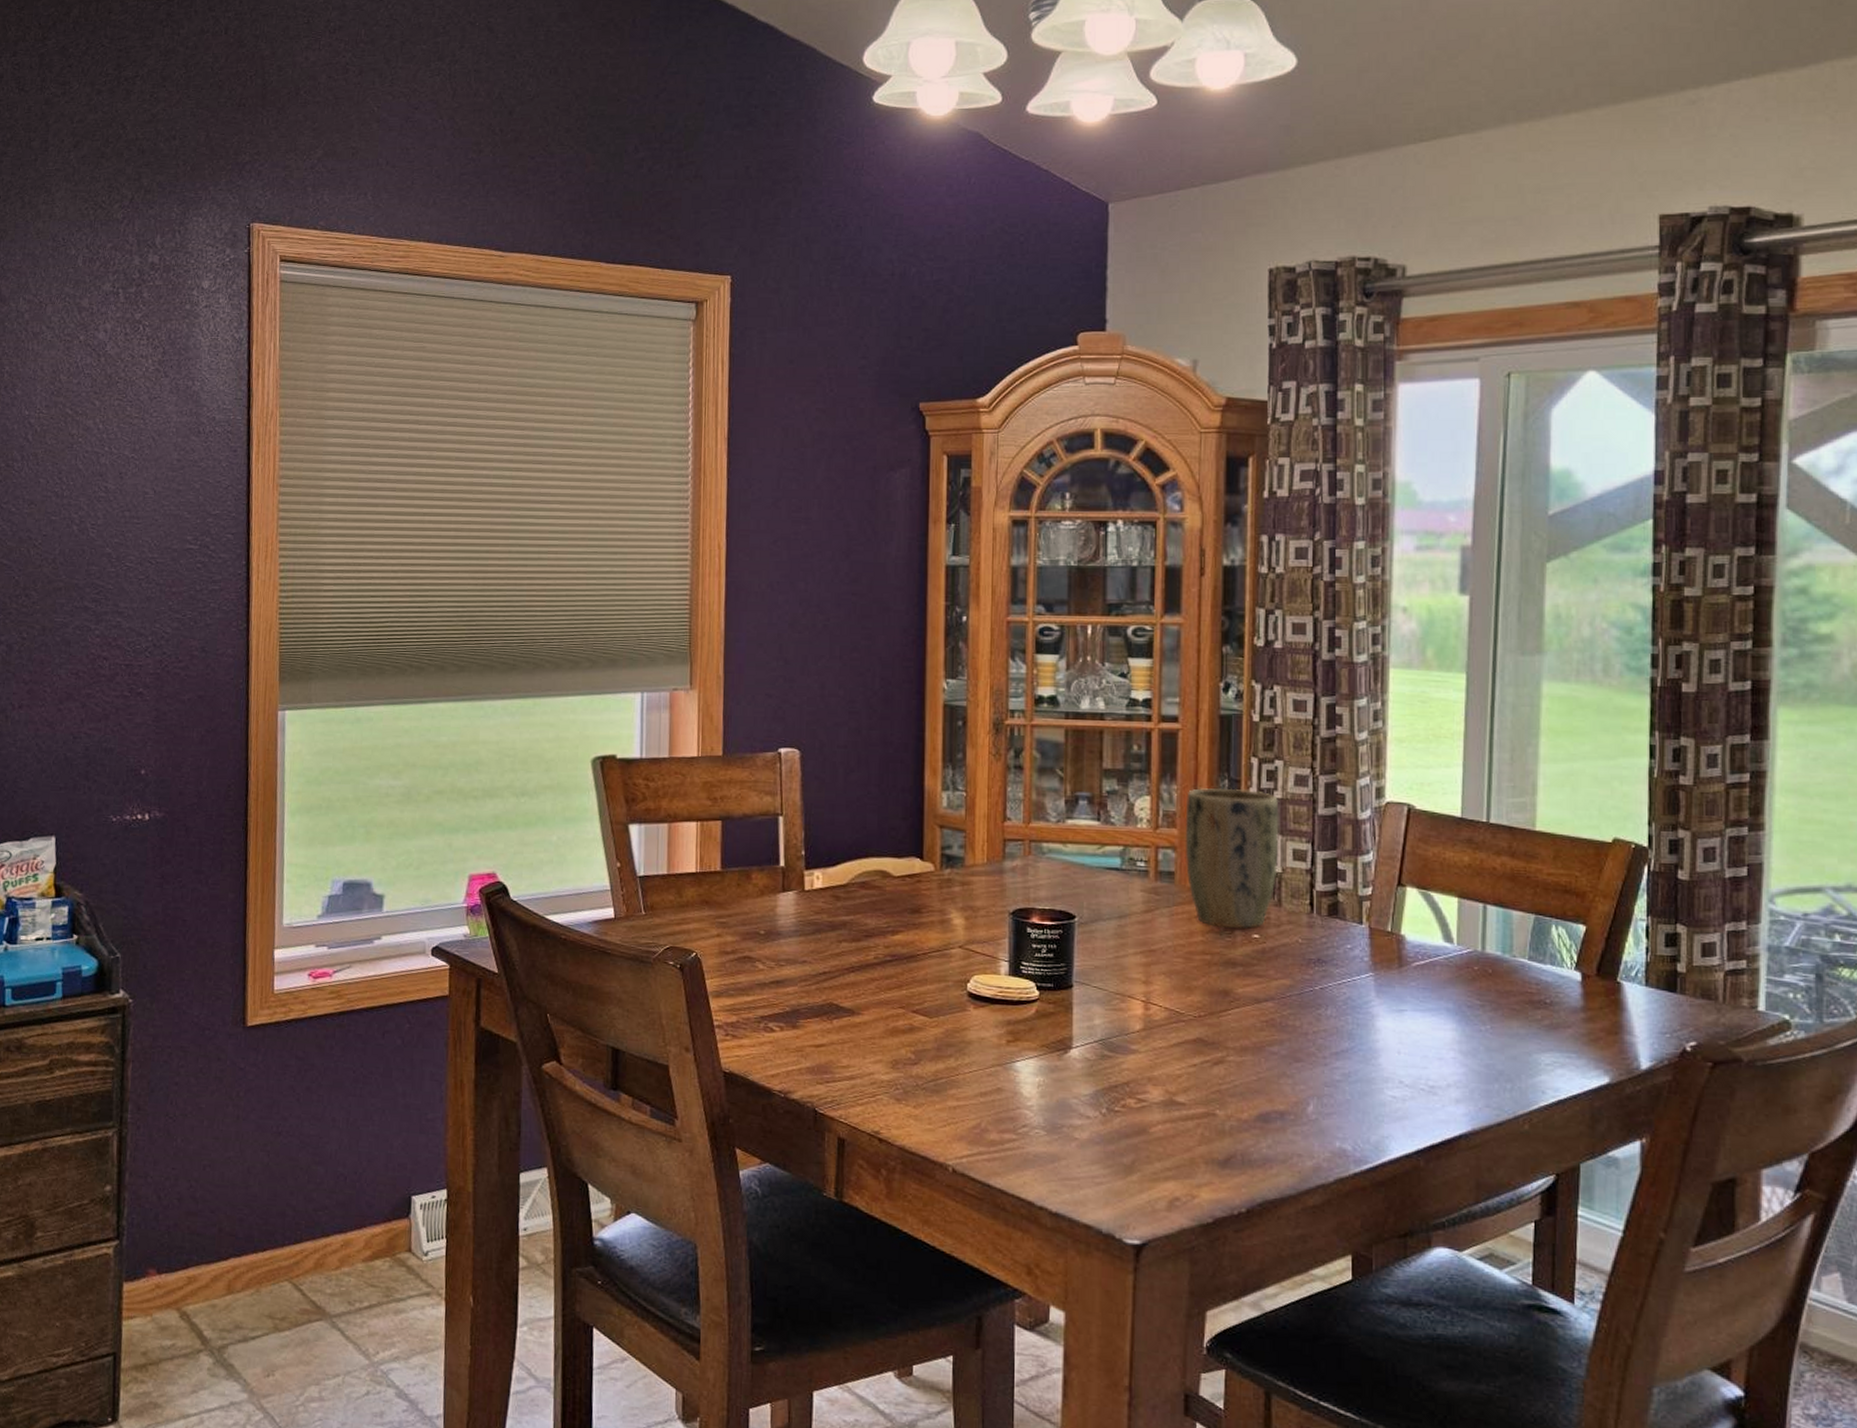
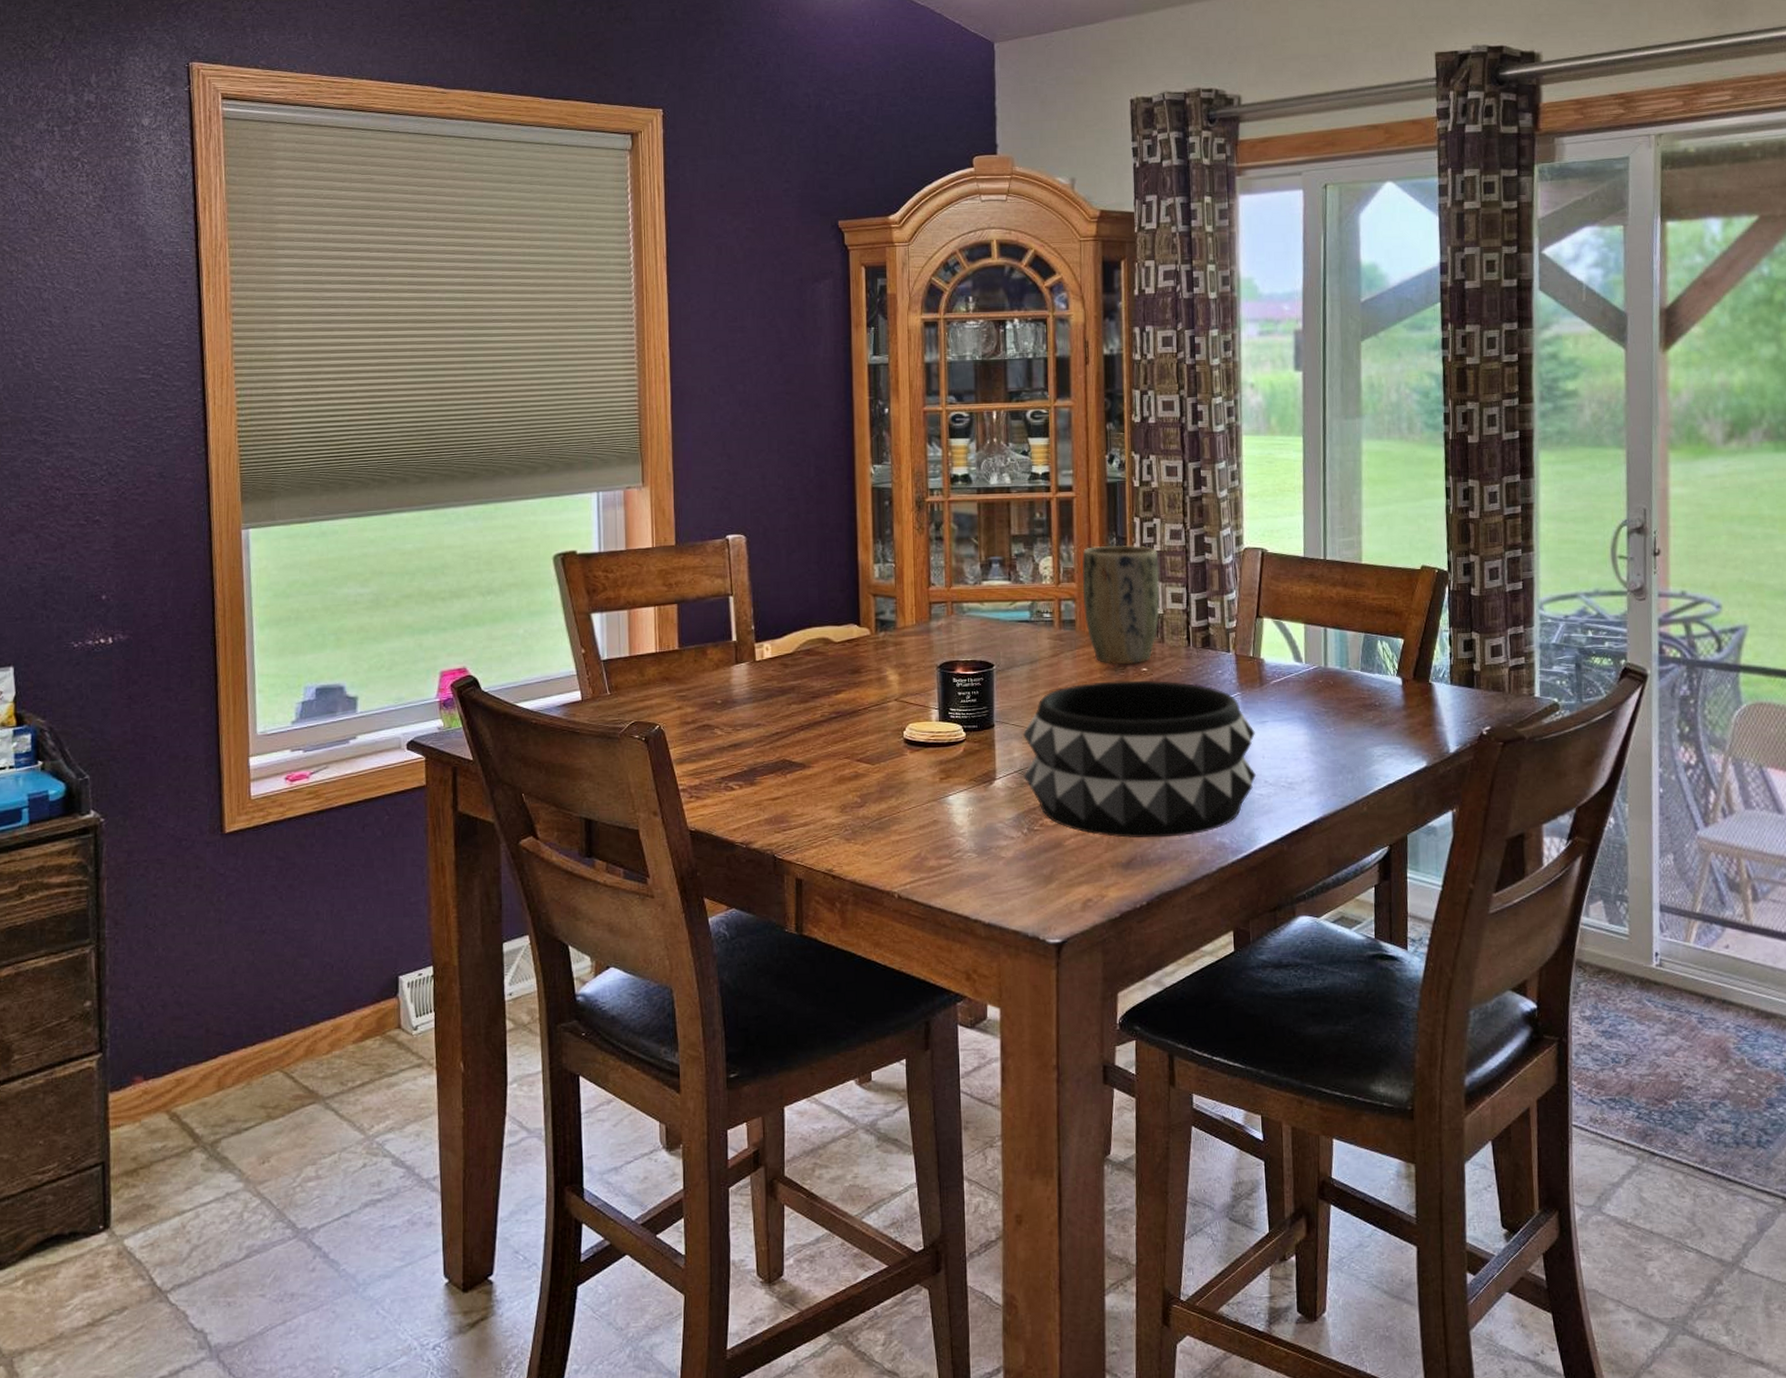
decorative bowl: none [1105,945,1390,1137] -> present [1022,680,1256,838]

